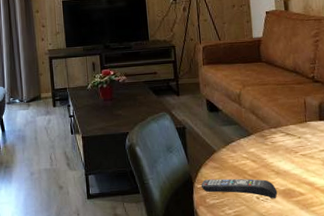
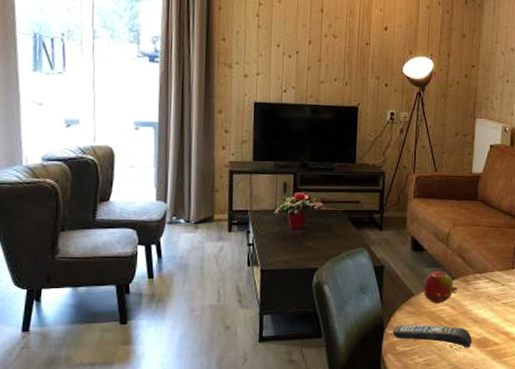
fruit: none [223,128,256,159] -> present [423,270,458,304]

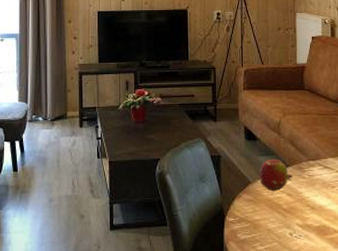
remote control: present [392,325,473,347] -> none [232,212,312,235]

